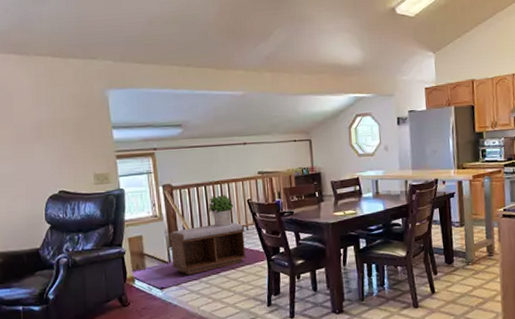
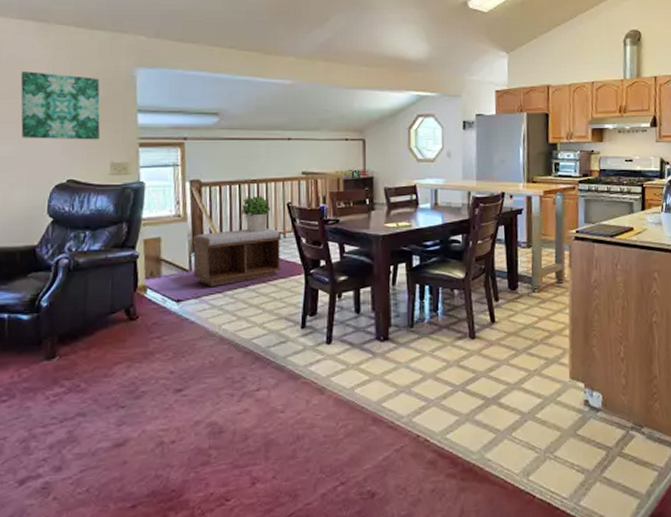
wall art: none [10,99,82,157] -> present [20,72,100,140]

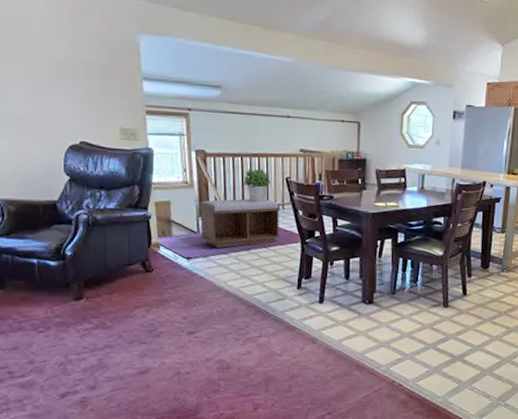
wall art: present [20,72,100,140] -> none [25,29,107,105]

